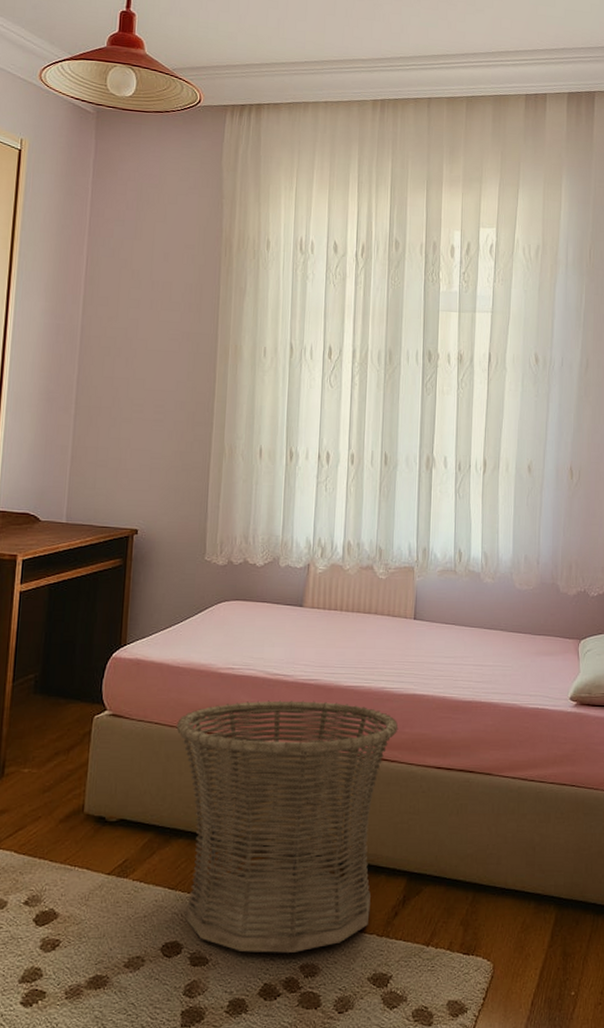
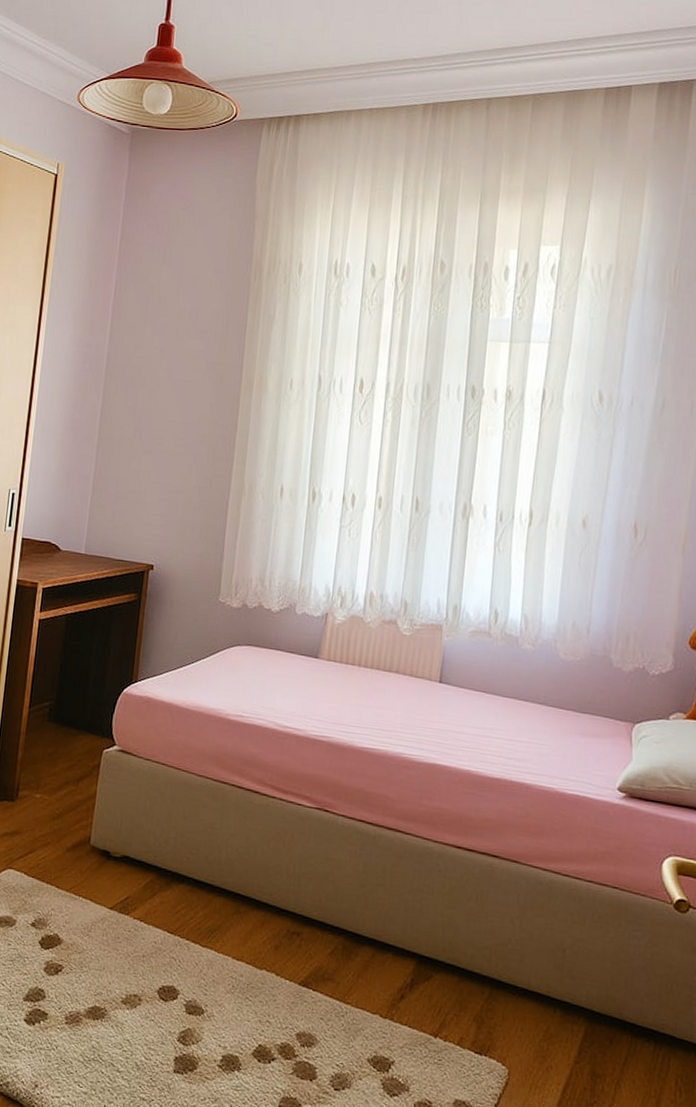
basket: present [176,700,399,953] -> none [182,752,416,1019]

